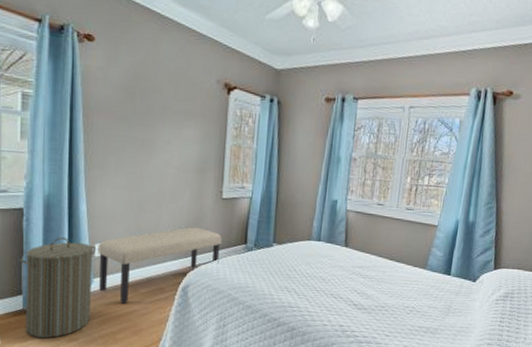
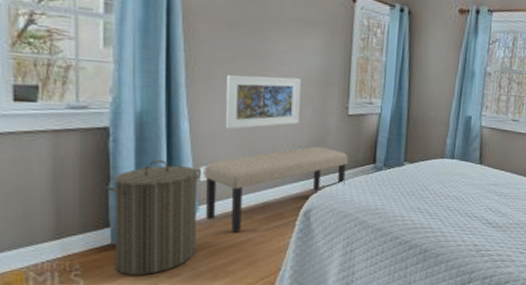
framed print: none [116,162,181,211] -> present [225,74,301,130]

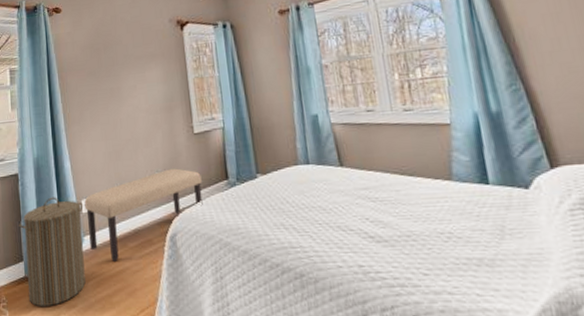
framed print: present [225,74,301,130] -> none [92,107,153,163]

